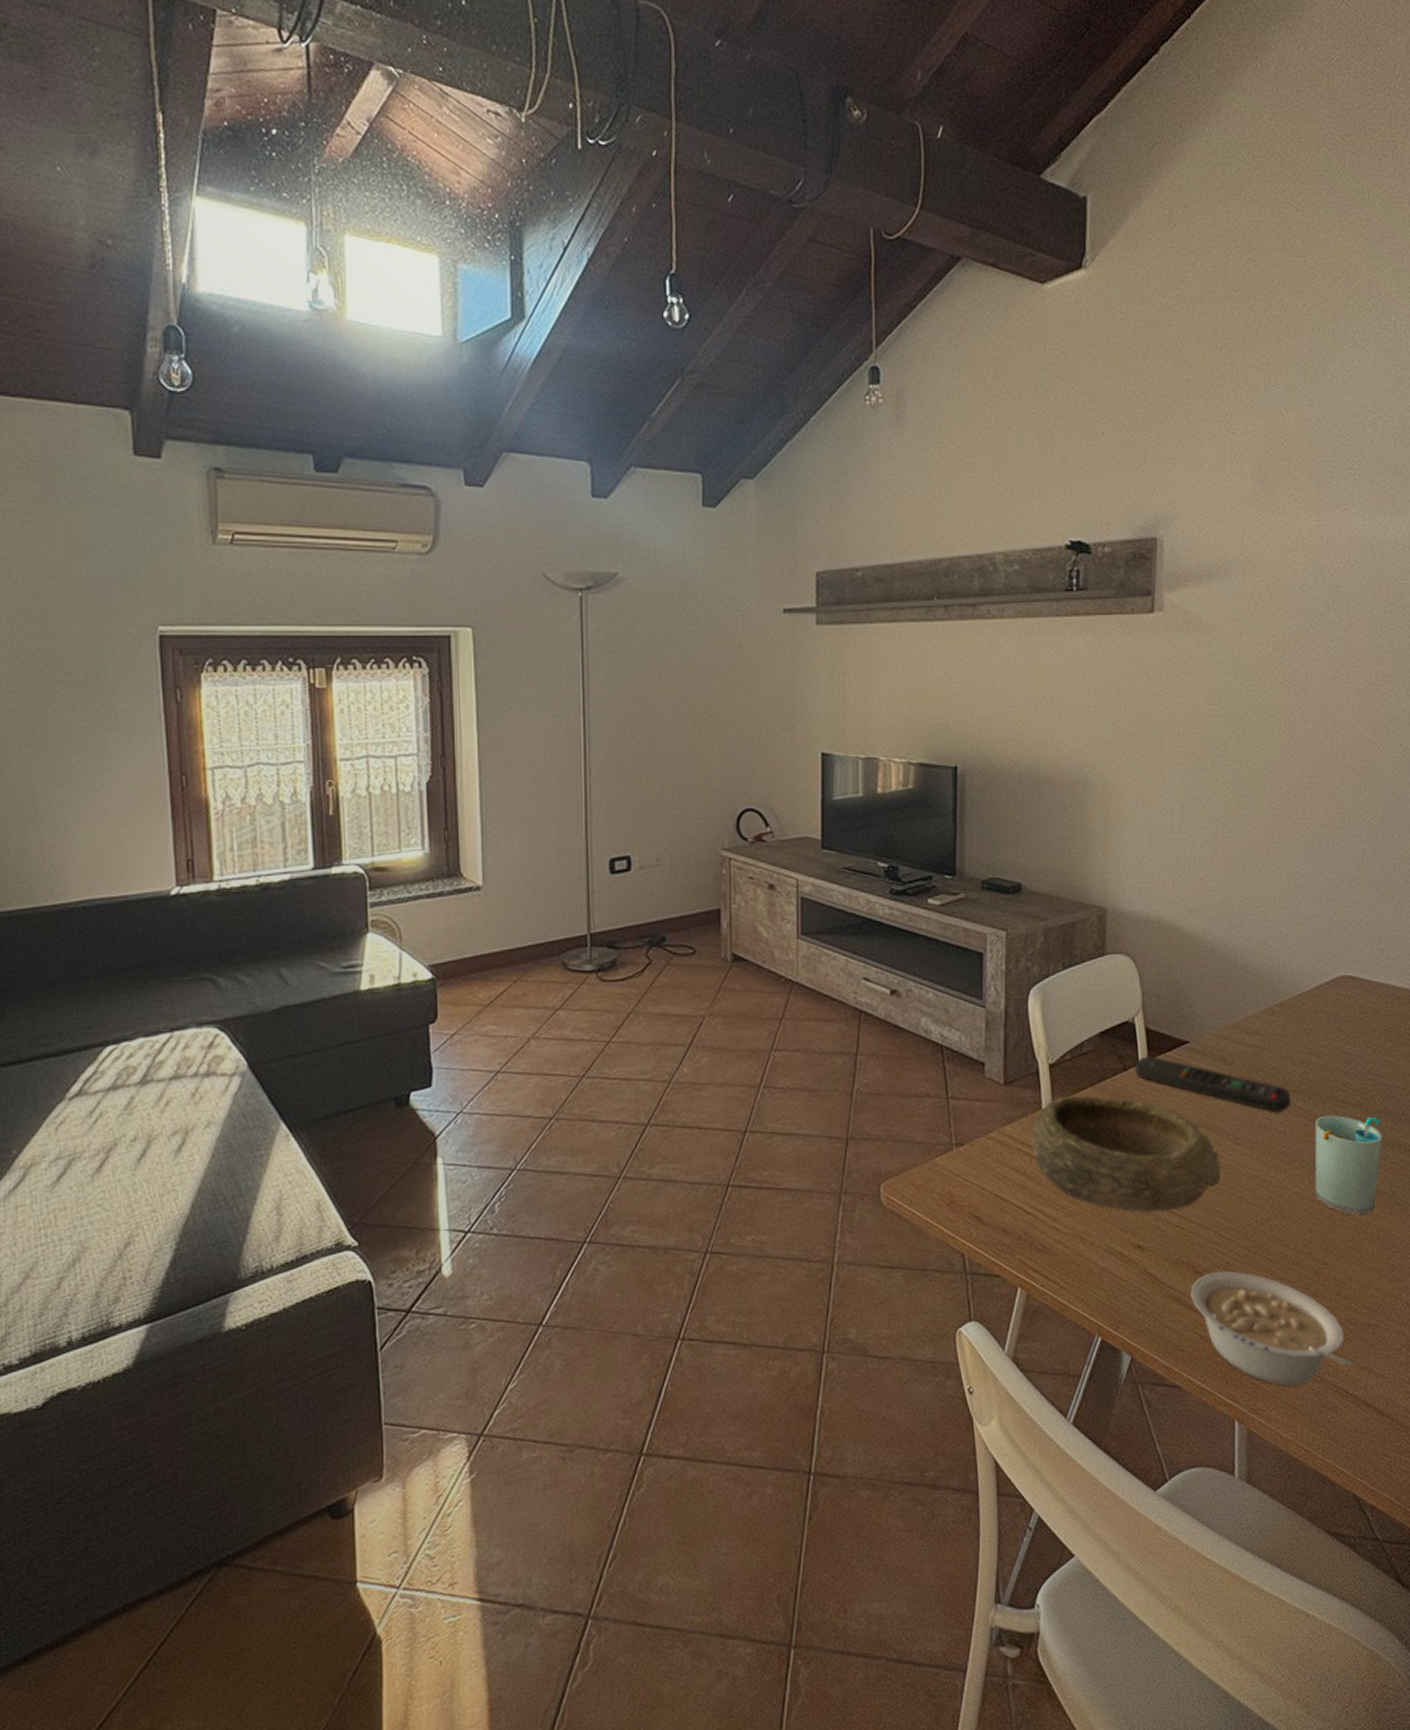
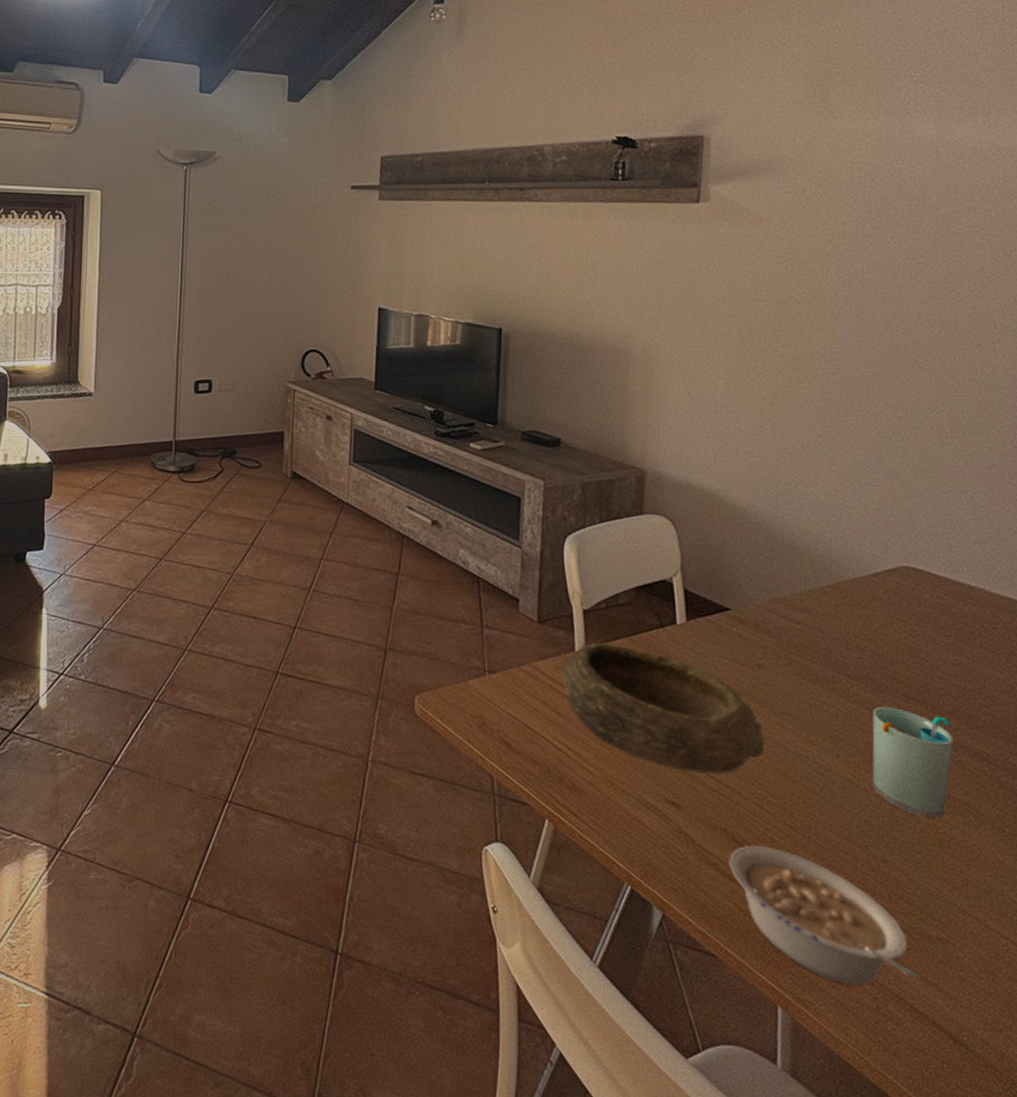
remote control: present [1136,1055,1290,1112] -> none [673,616,844,694]

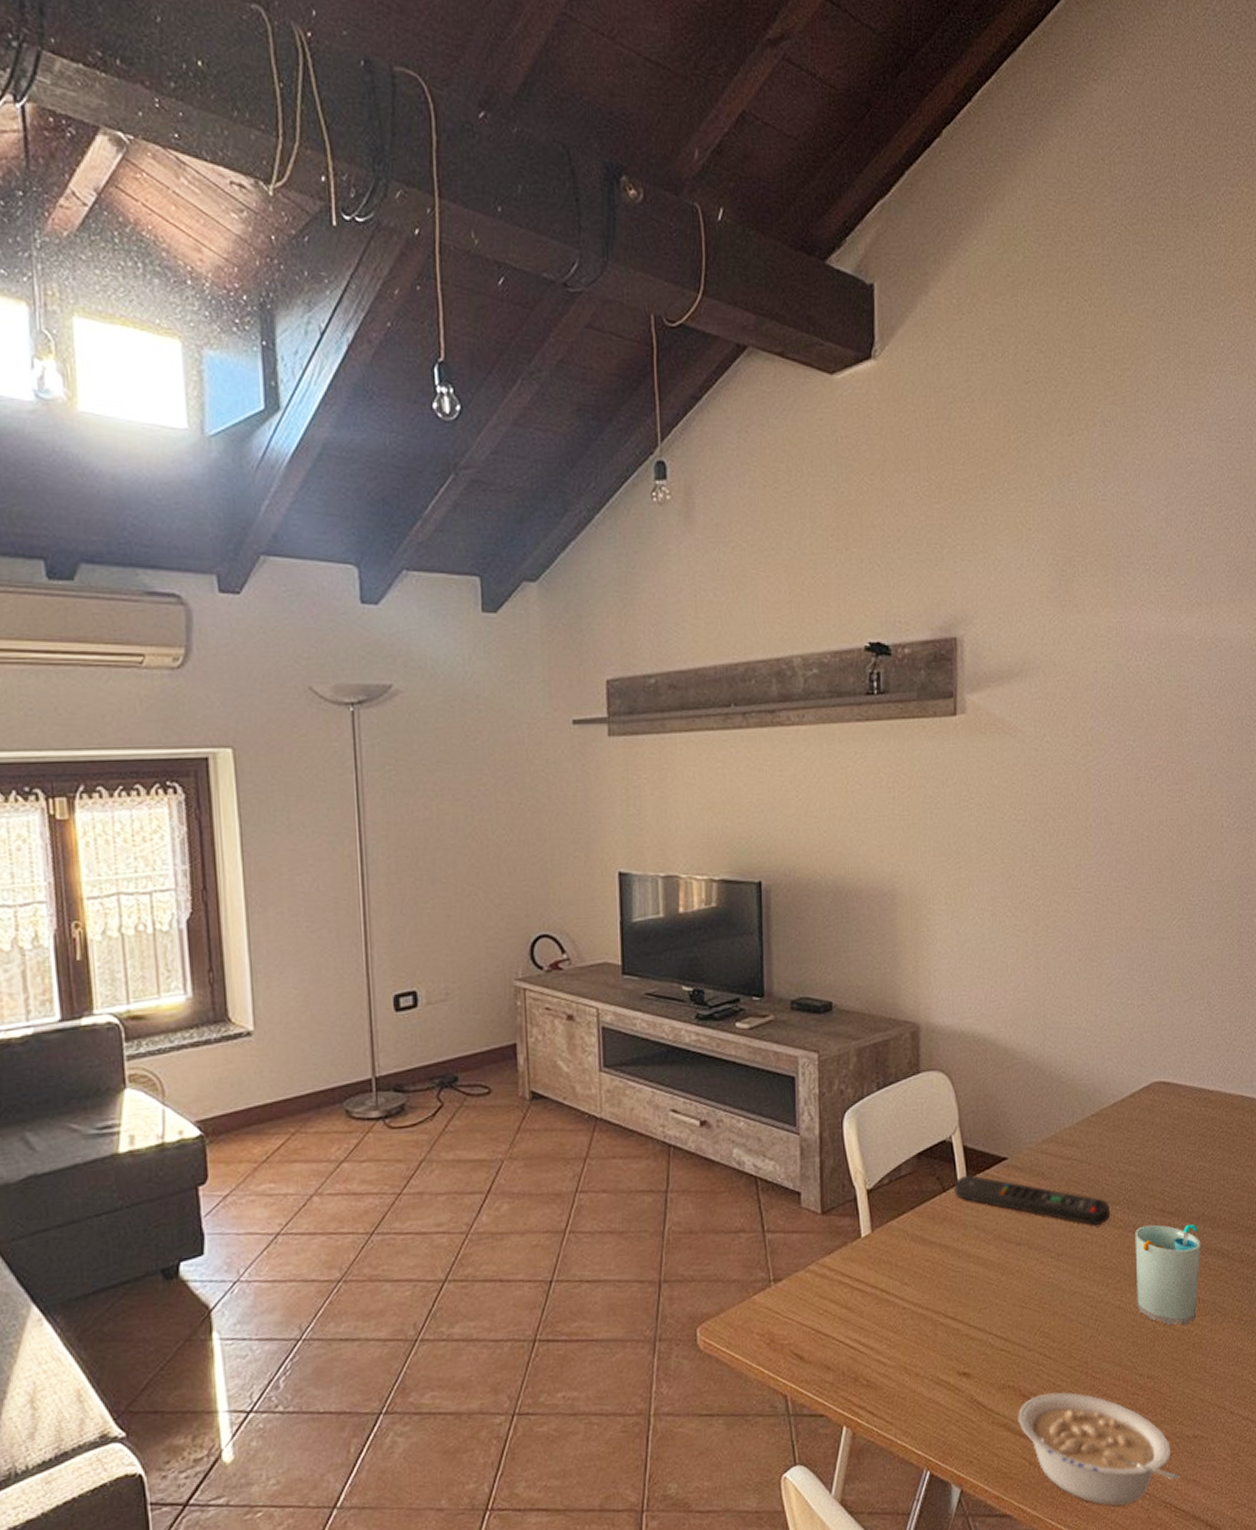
bowl: present [563,642,765,774] -> none [851,1220,1045,1338]
remote control: none [673,616,844,694] -> present [955,1174,1110,1225]

